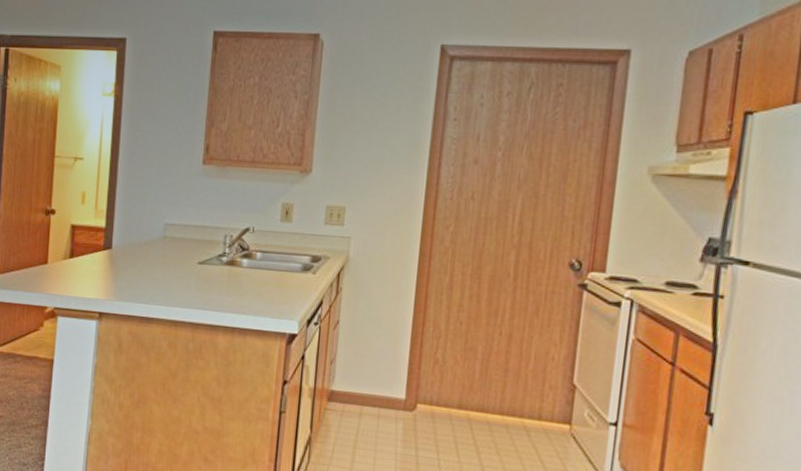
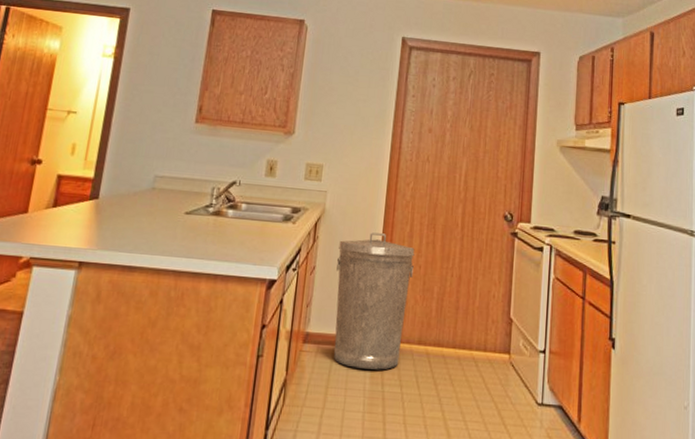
trash can: none [361,283,455,434] -> present [333,232,415,370]

